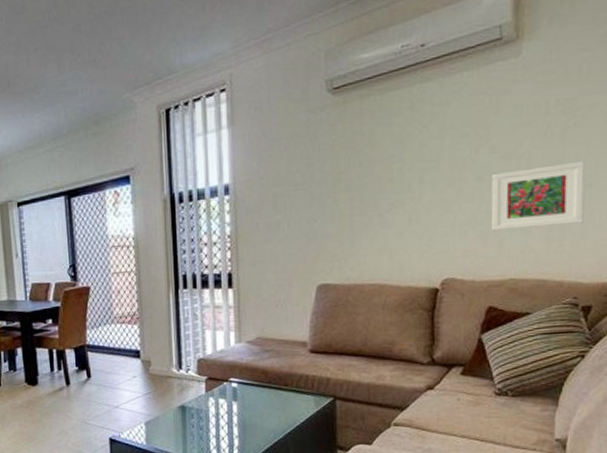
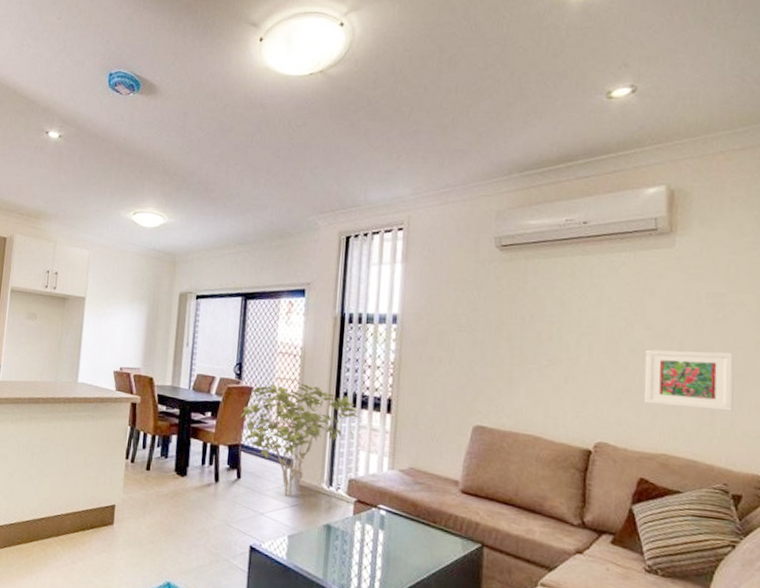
shrub: none [82,274,200,386] -> present [240,384,358,497]

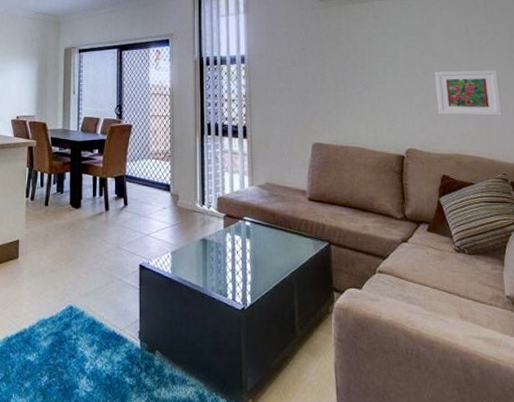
shrub: present [240,384,358,497] -> none [123,119,221,217]

